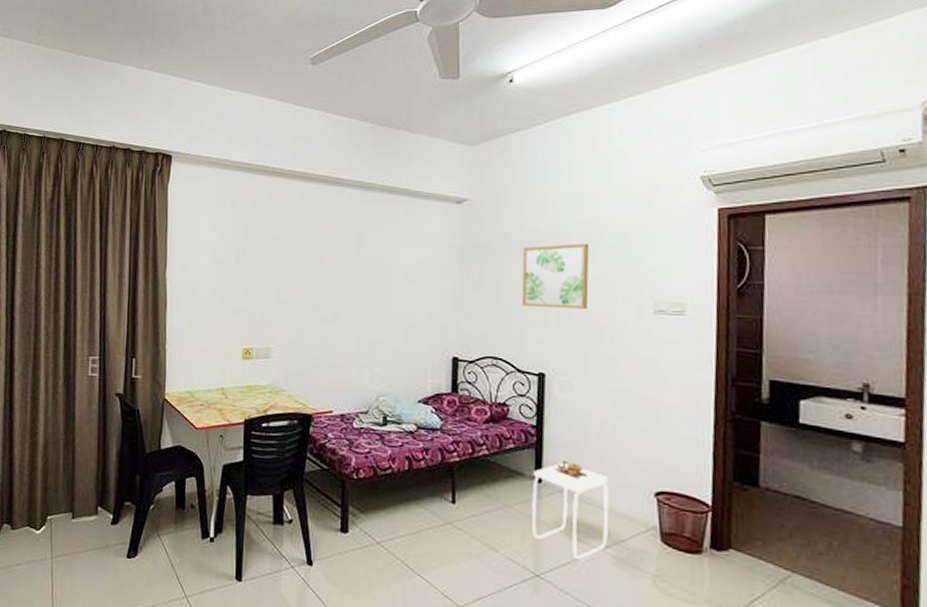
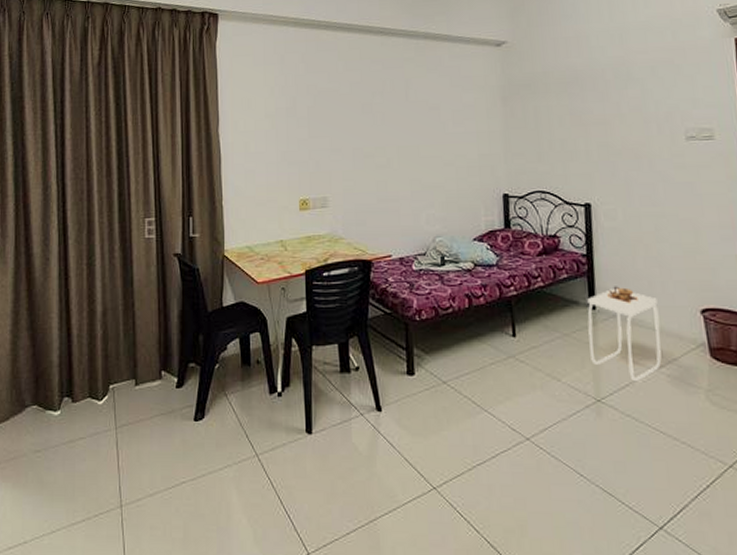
wall art: present [521,243,590,309] -> none [561,77,625,141]

